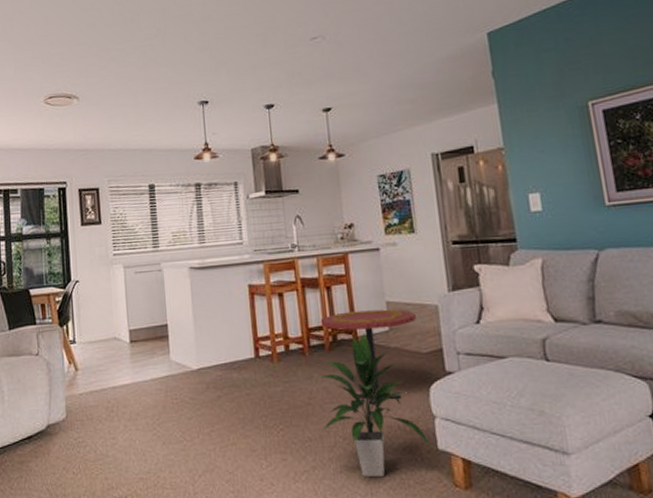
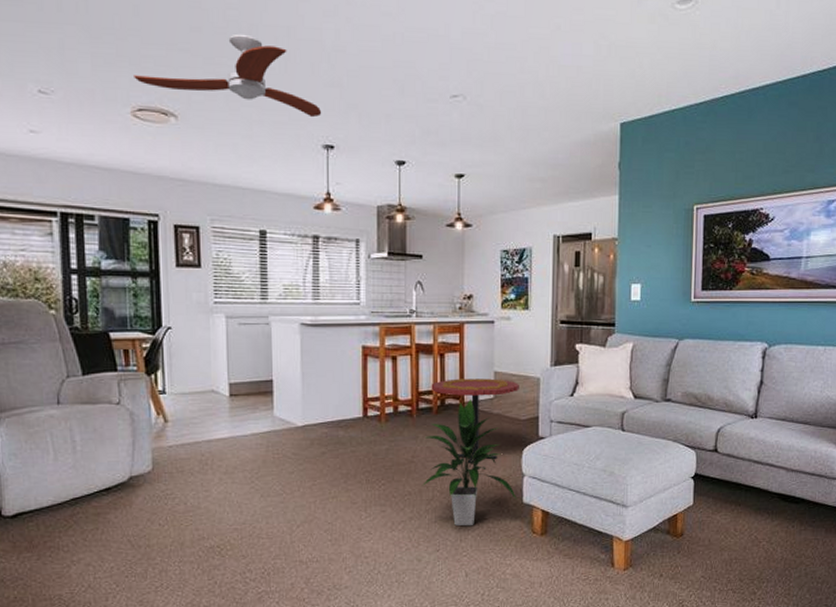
ceiling fan: none [45,21,196,80] -> present [134,33,322,118]

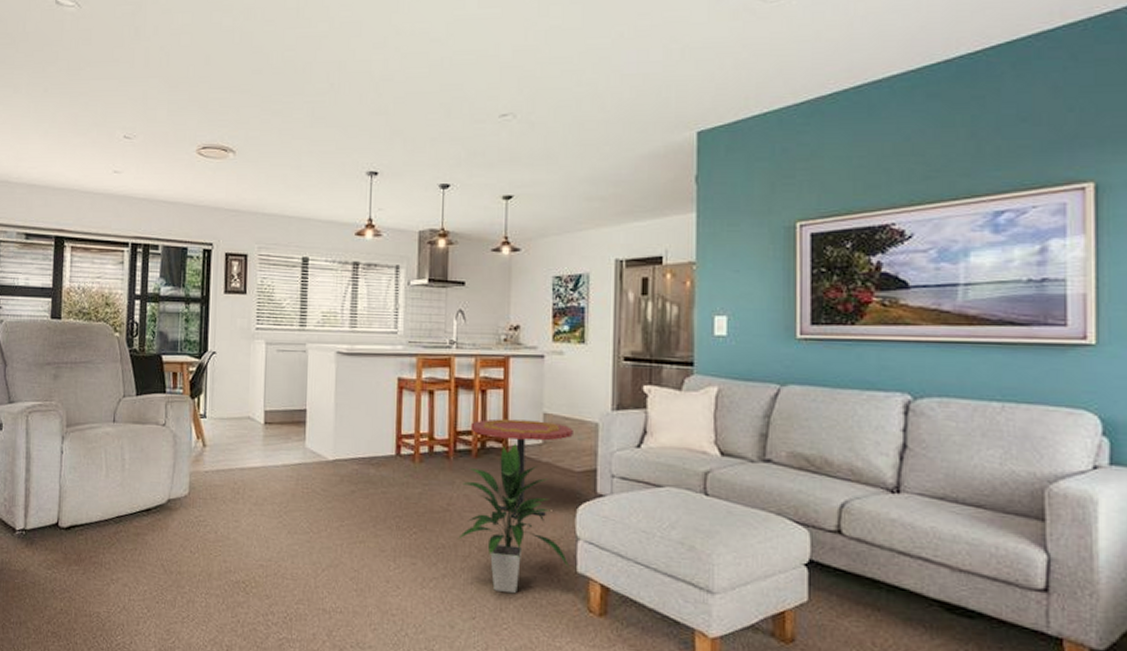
ceiling fan: present [134,33,322,118] -> none [201,72,368,146]

